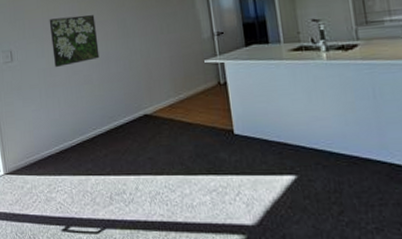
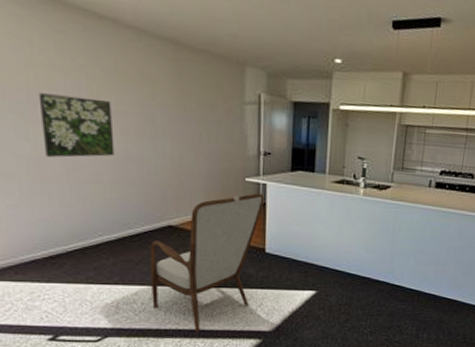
armchair: none [132,73,226,225] -> present [150,193,265,332]

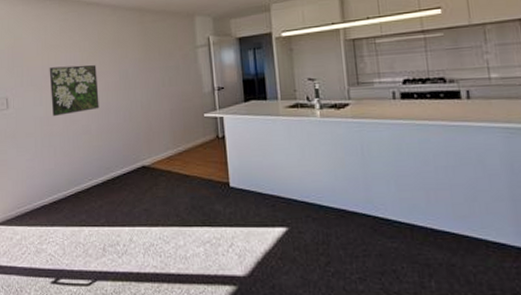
armchair: present [150,193,265,332] -> none [128,127,223,276]

